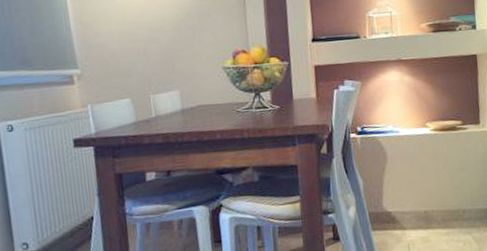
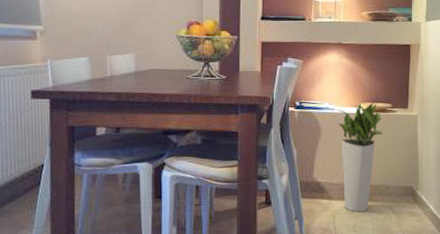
planter: none [400,121,455,241] -> present [335,102,383,213]

